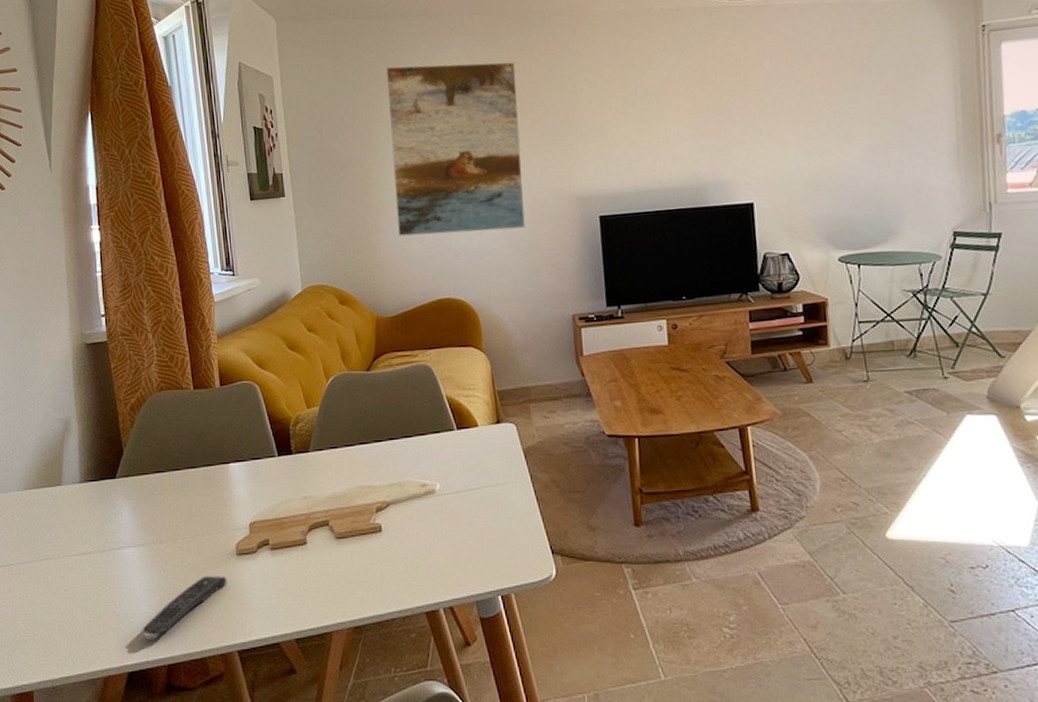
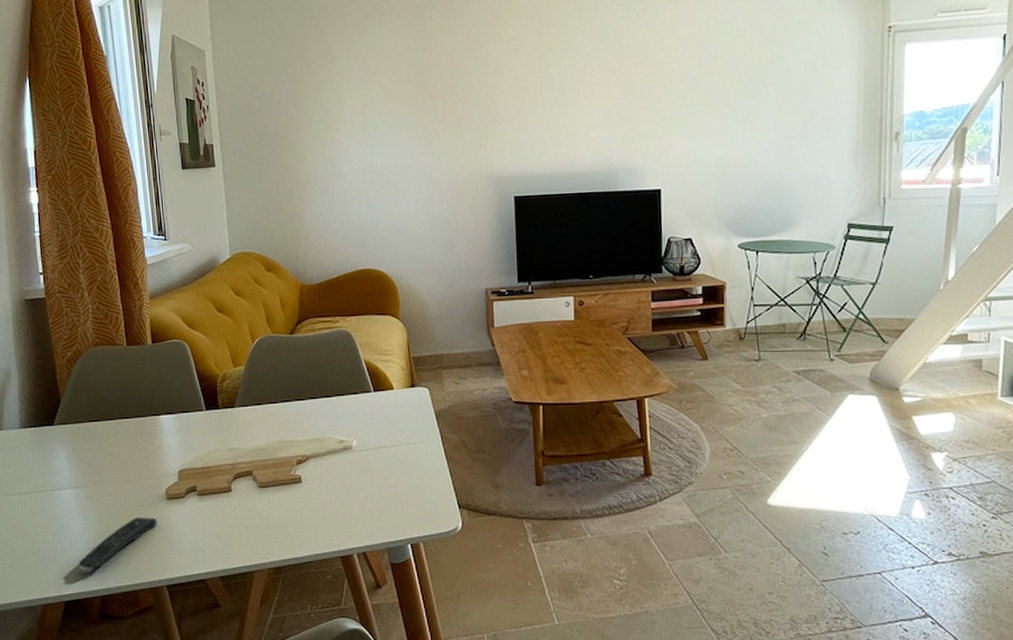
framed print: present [386,62,525,236] -> none [314,44,444,209]

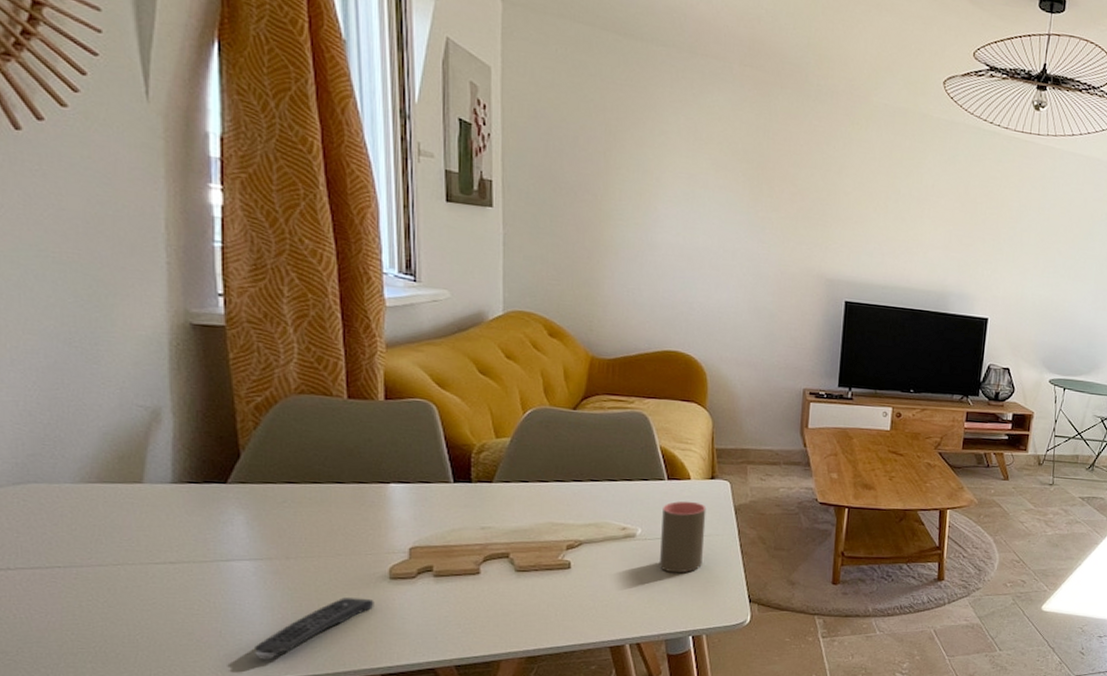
cup: none [372,410,412,482] -> present [660,501,707,573]

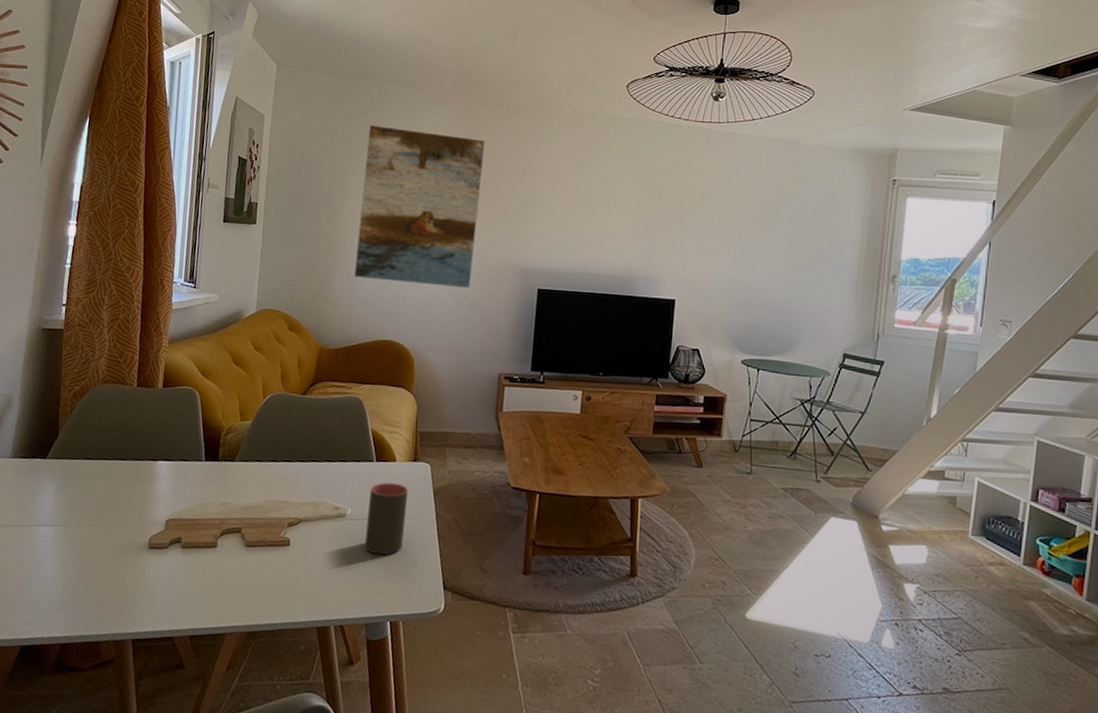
remote control: present [255,597,374,660] -> none [43,563,135,618]
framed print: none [628,94,783,297] -> present [354,124,485,288]

